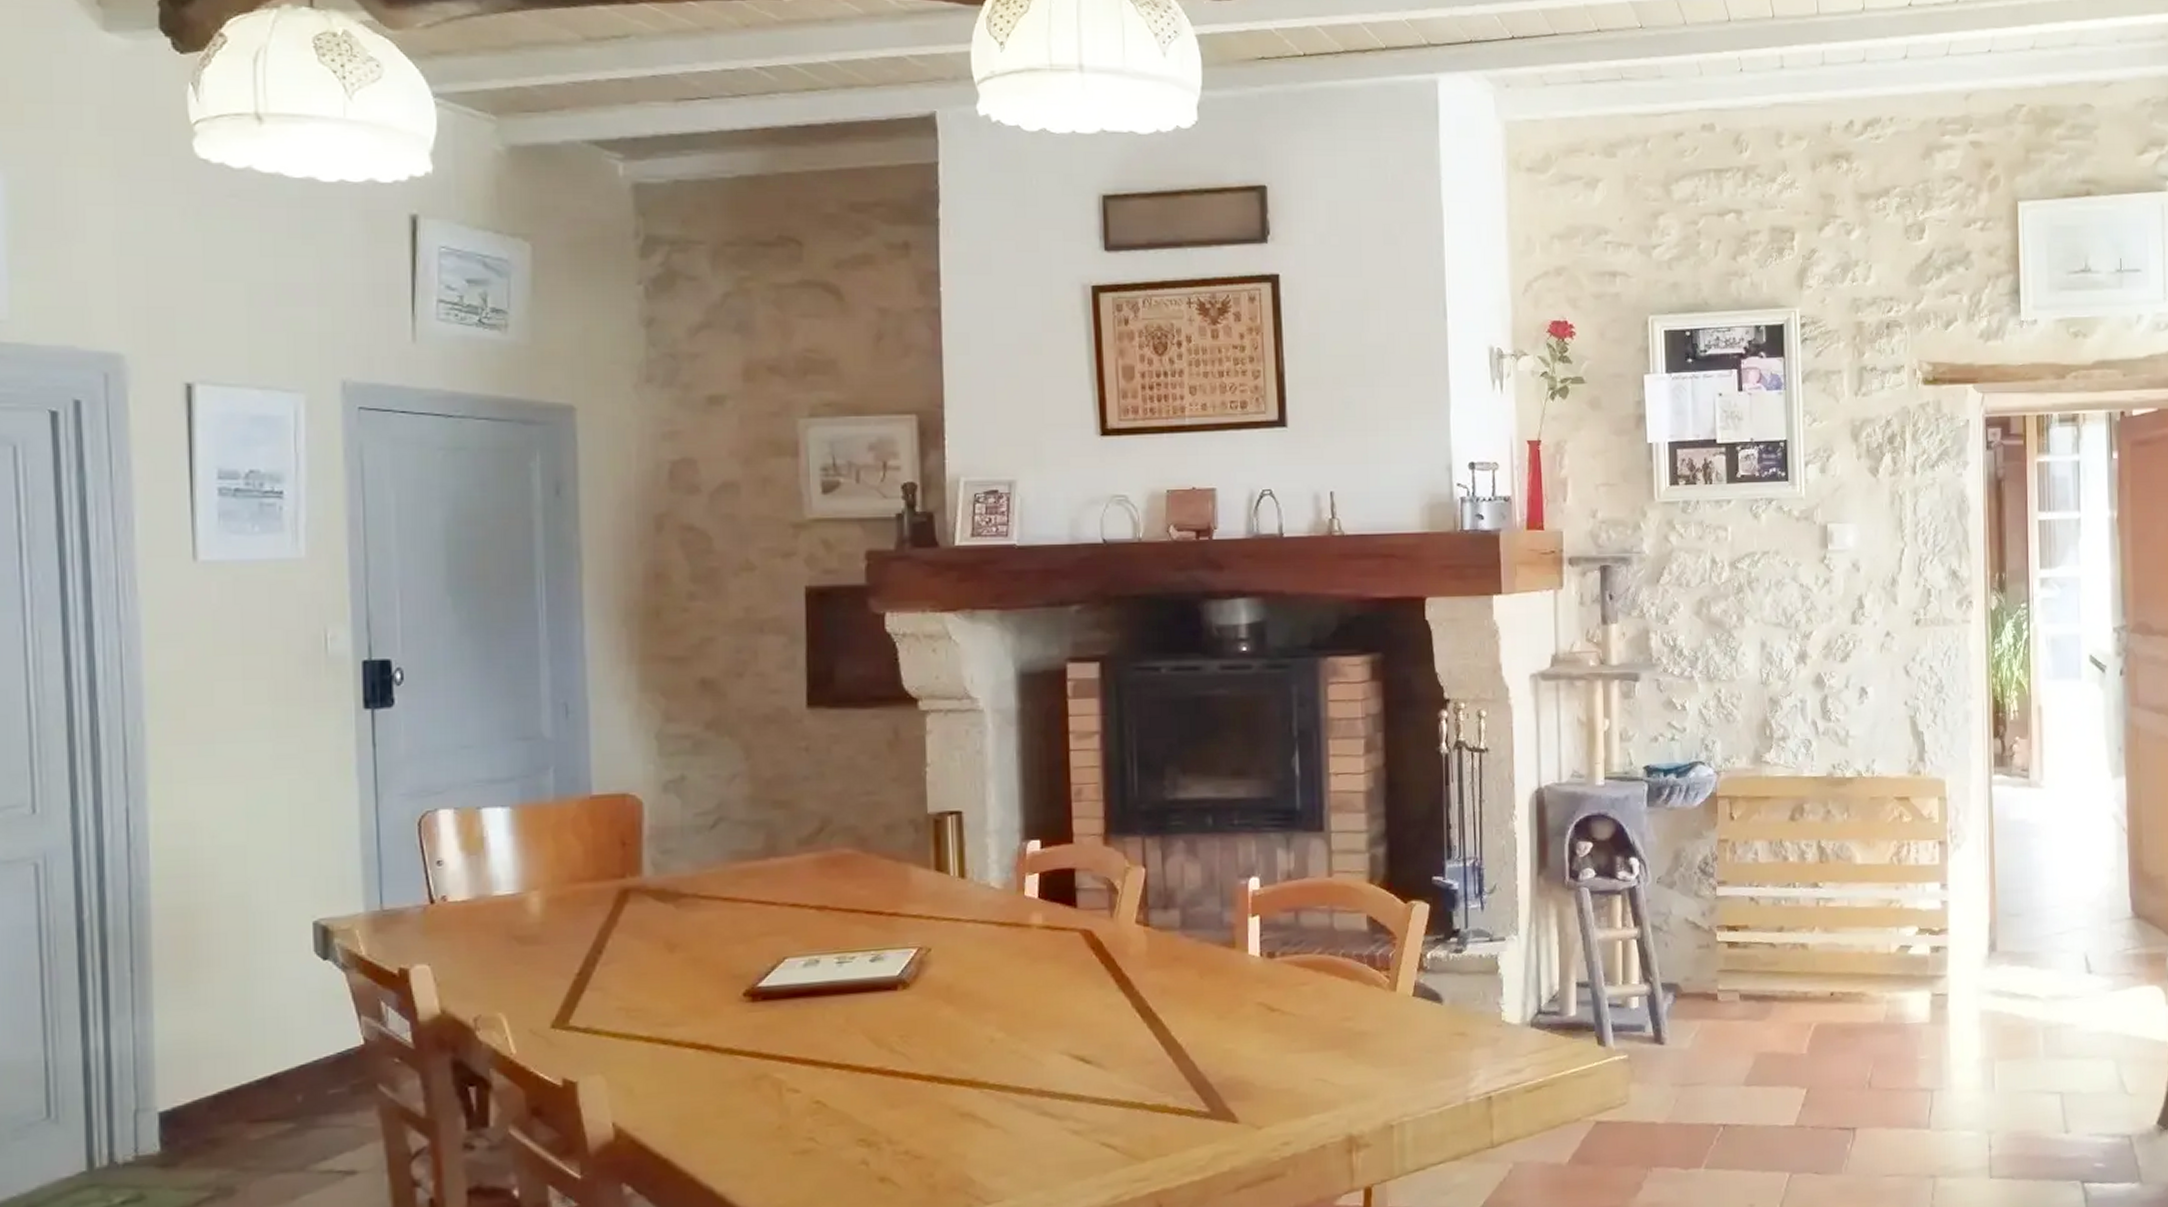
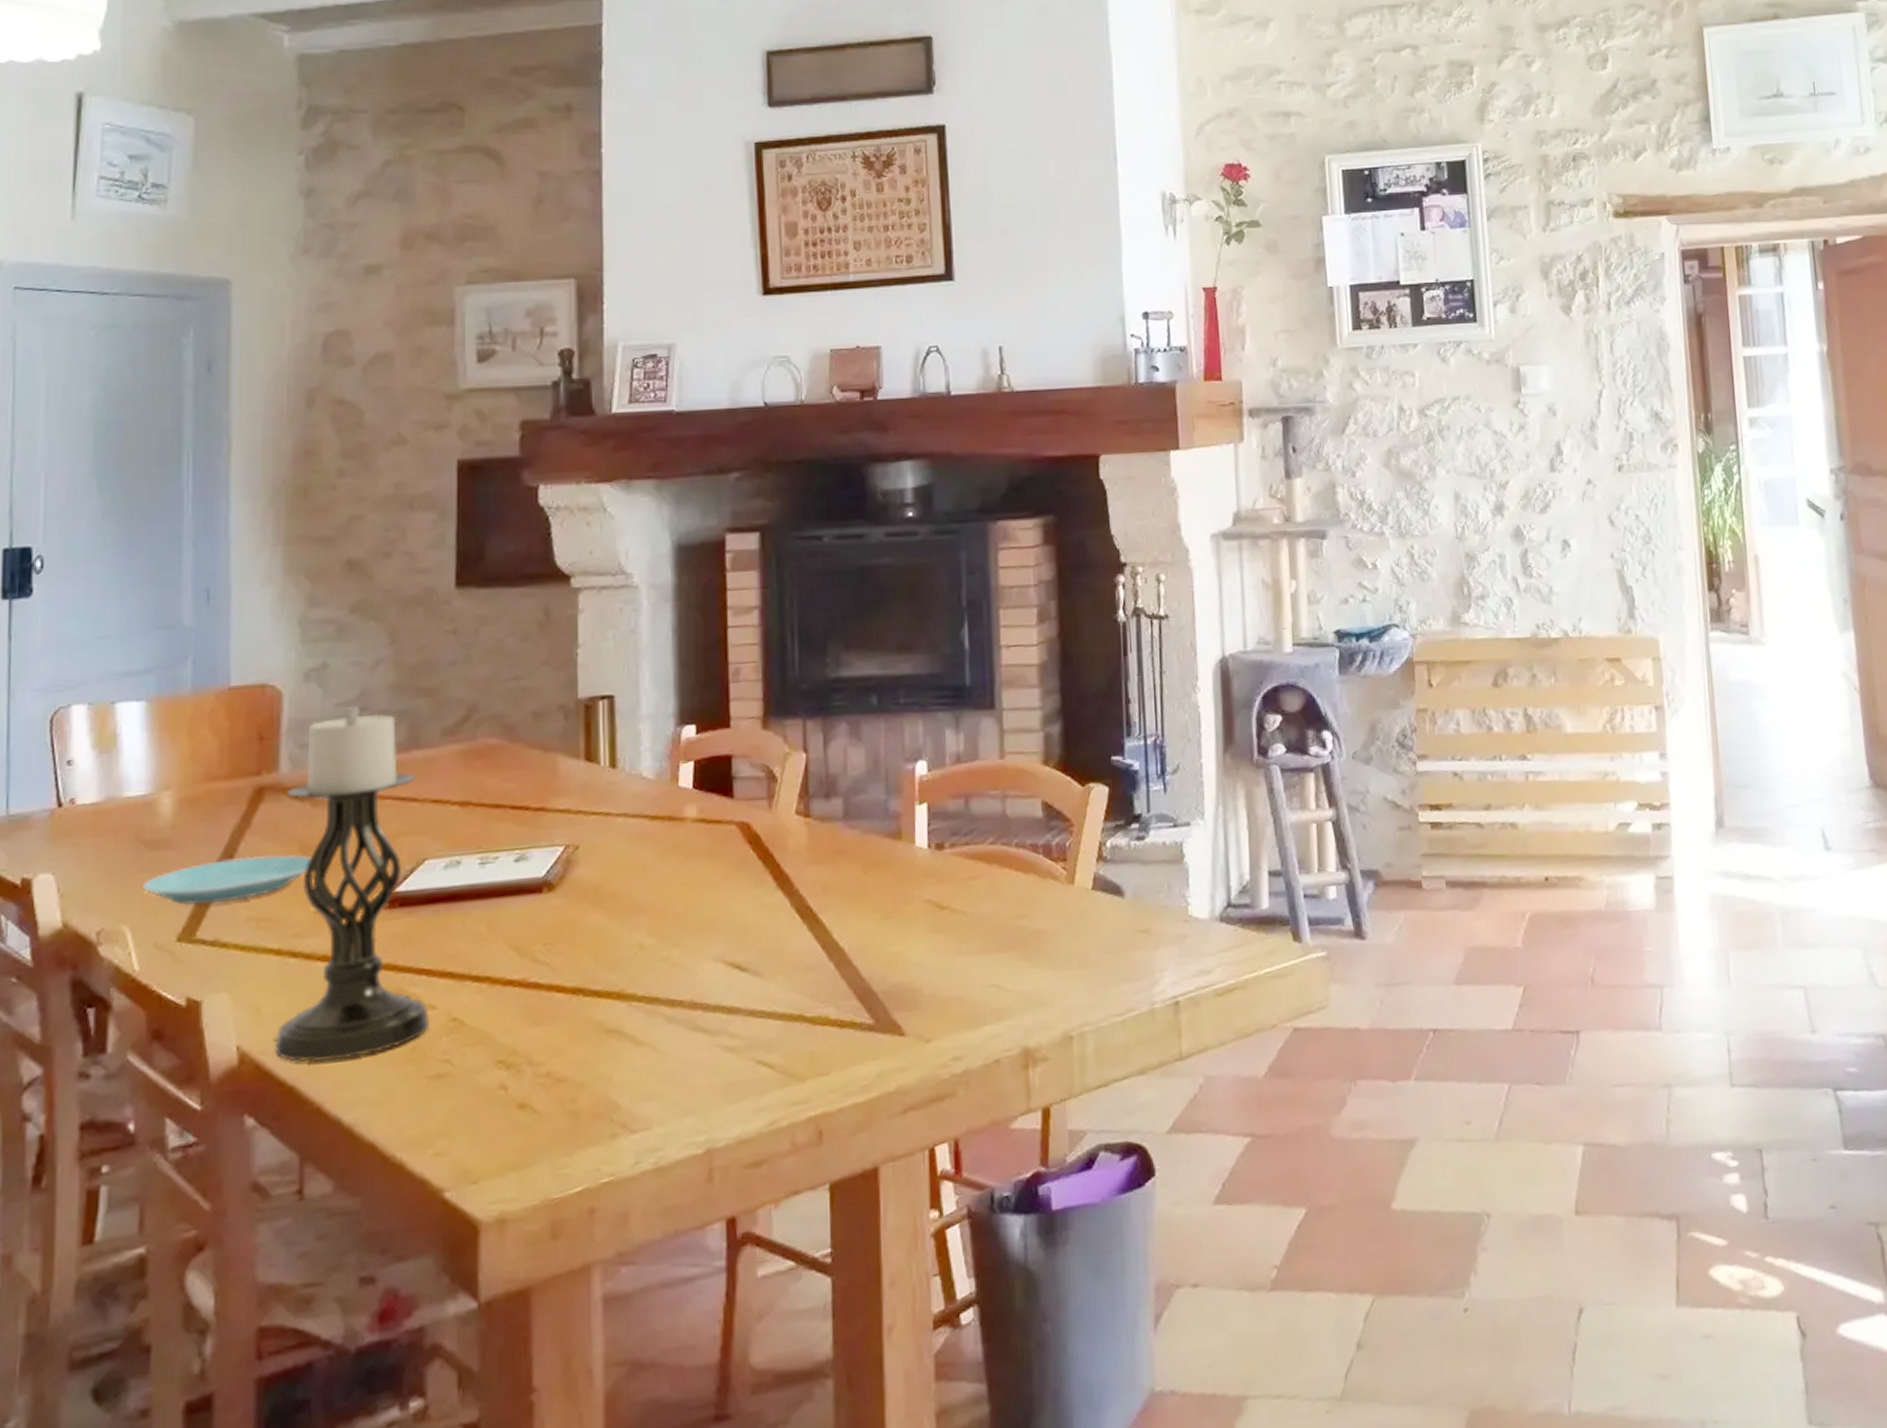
plate: none [516,951,676,996] -> present [143,855,311,906]
candle holder: none [648,816,795,1139] -> present [275,706,431,1063]

